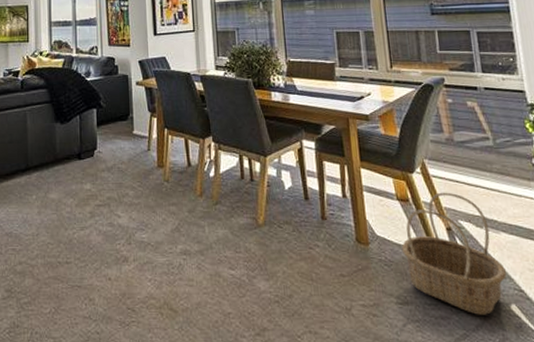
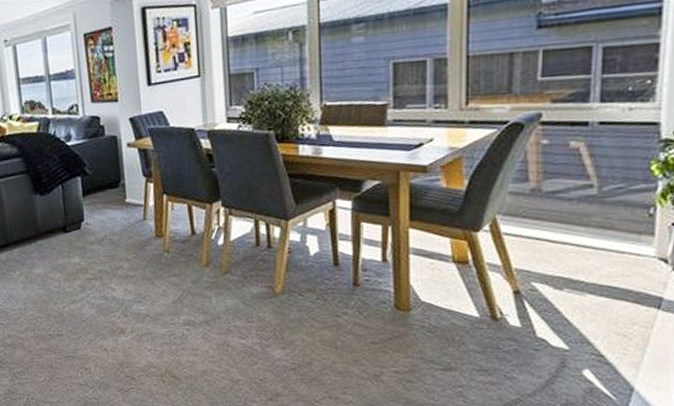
basket: present [401,192,507,315] -> none [451,251,586,380]

